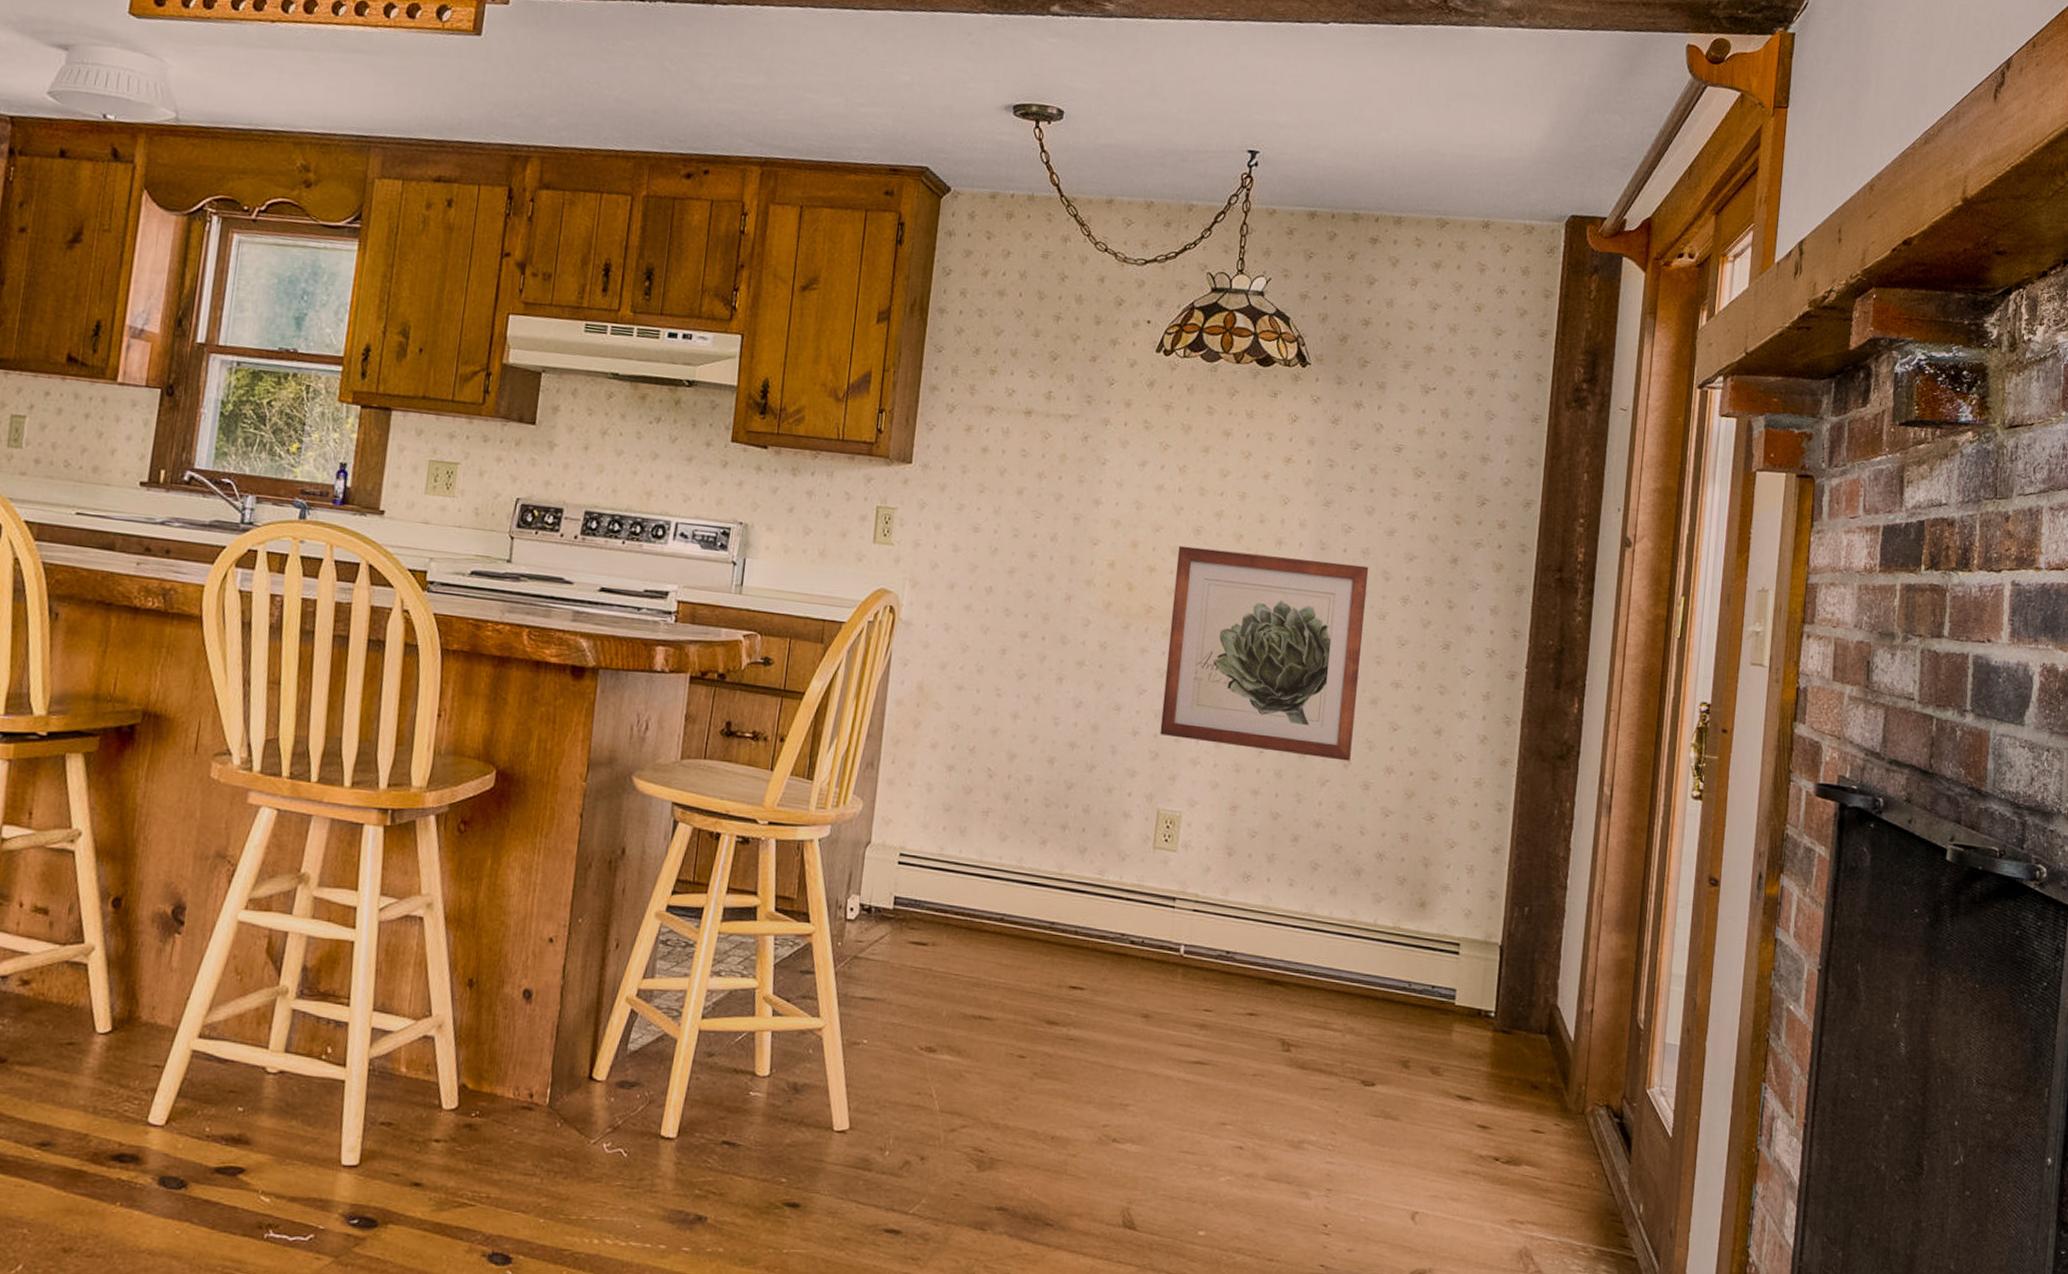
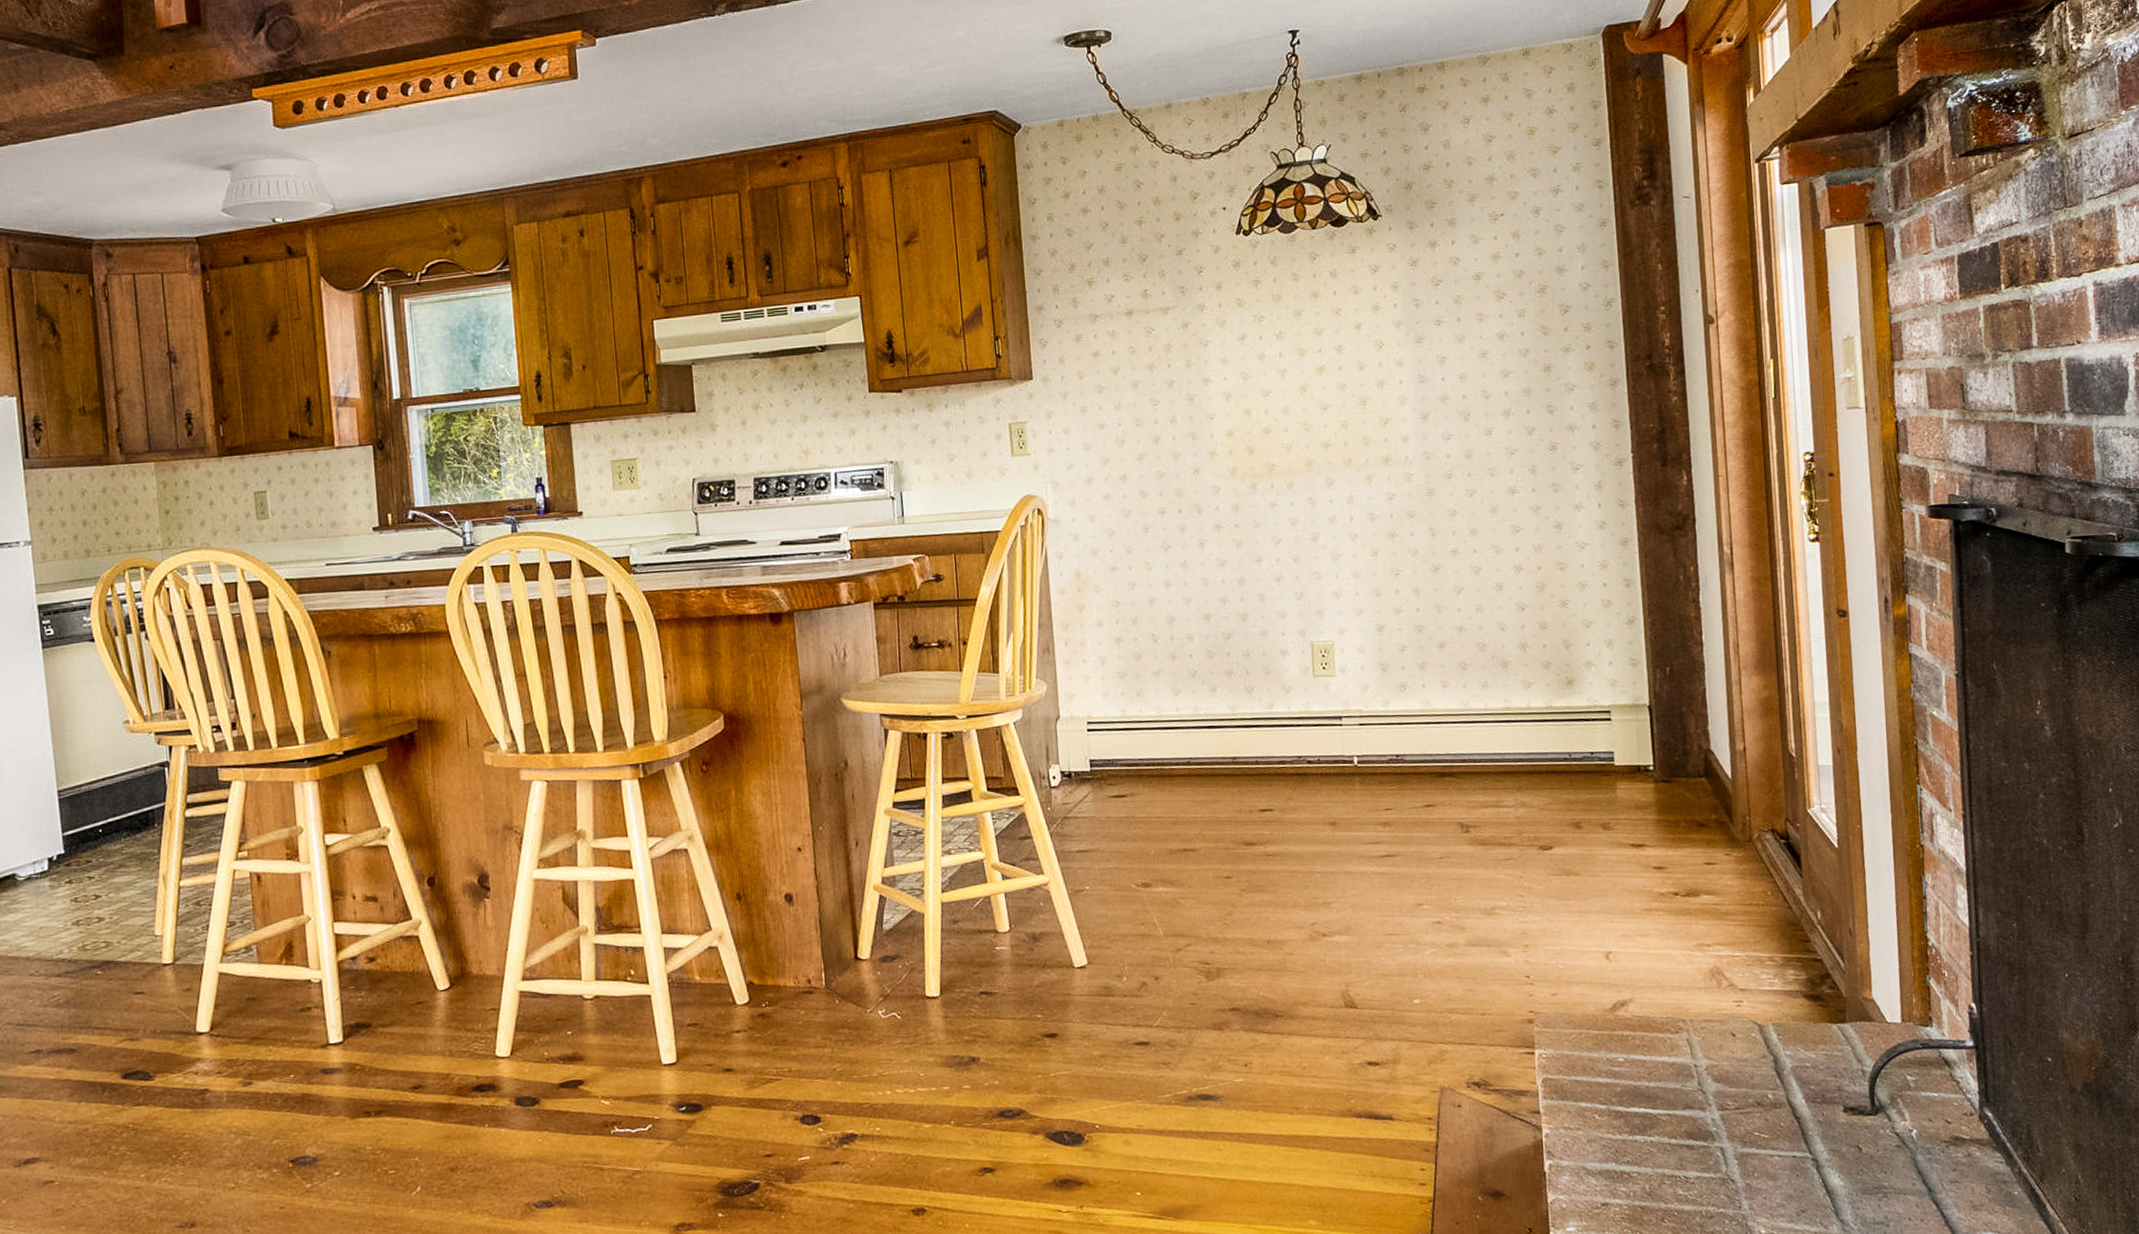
wall art: present [1160,545,1369,762] -> none [1288,389,1480,577]

